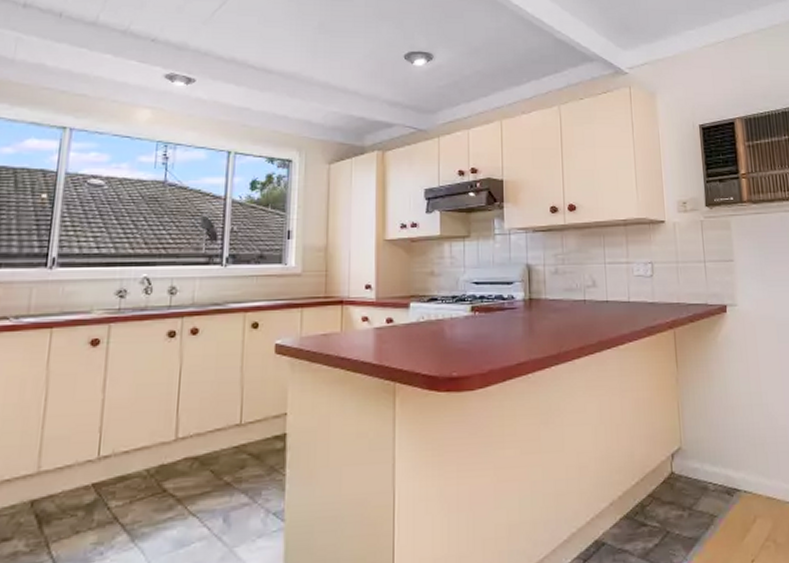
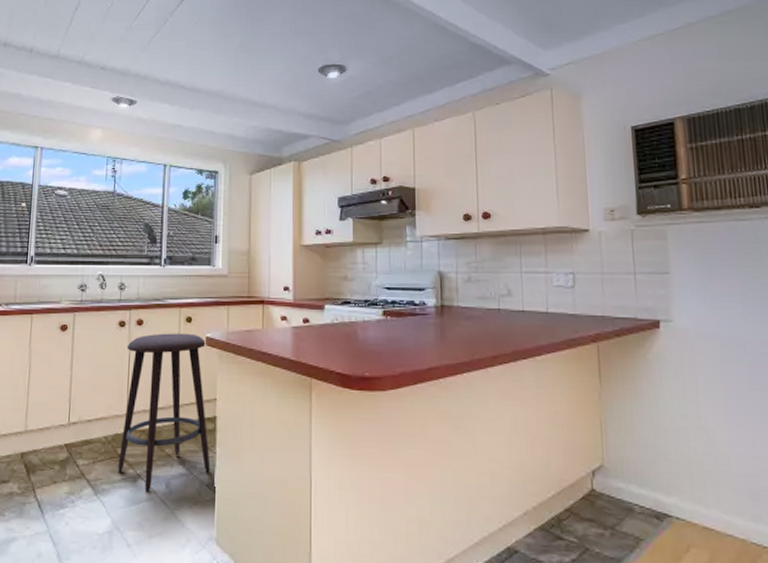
stool: none [162,341,279,531] -> present [118,333,211,493]

